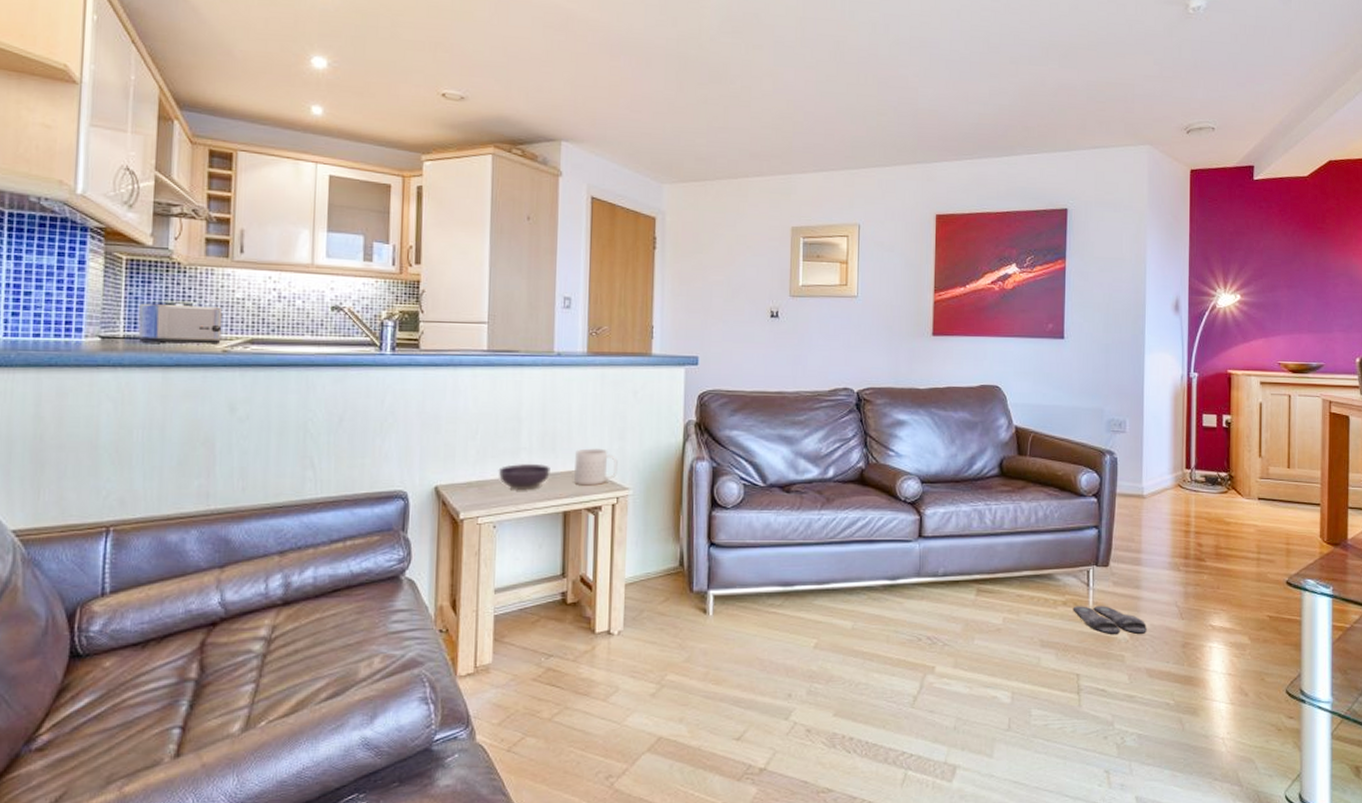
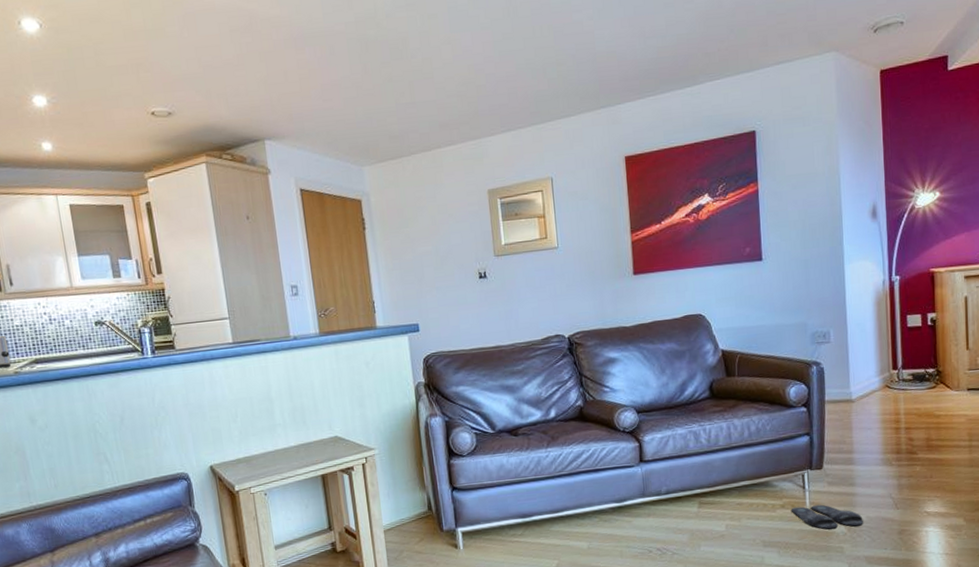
bowl: present [498,464,550,490] -> none [260,436,305,461]
mug: present [574,448,618,486] -> none [323,416,363,451]

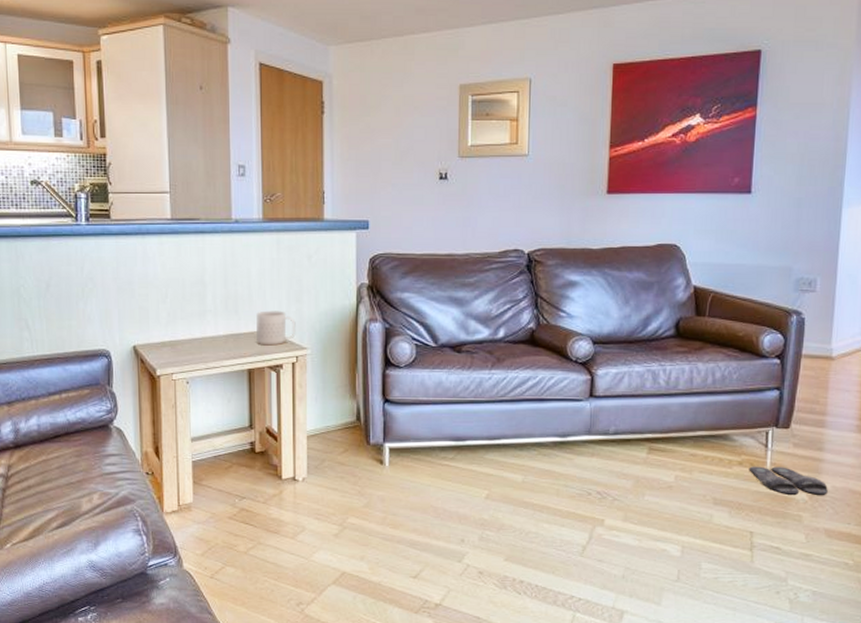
mug: none [323,416,363,451] -> present [256,310,296,346]

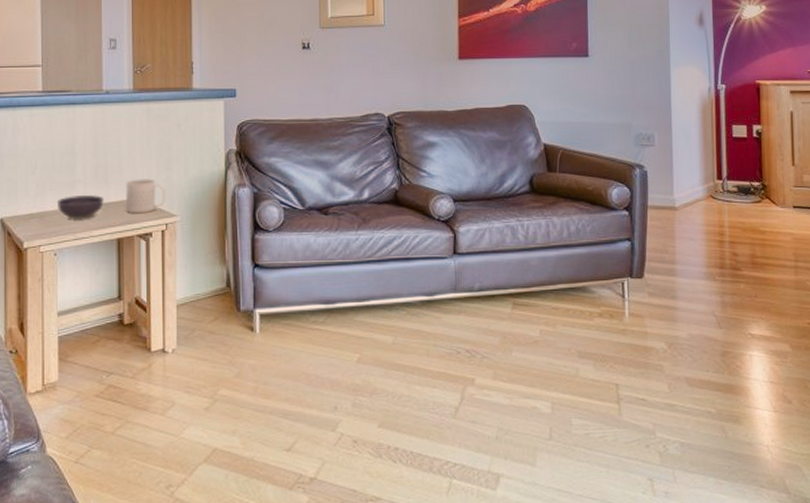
bowl: none [187,325,234,349] -> present [56,195,104,219]
slippers: present [749,466,828,495] -> none [609,316,684,344]

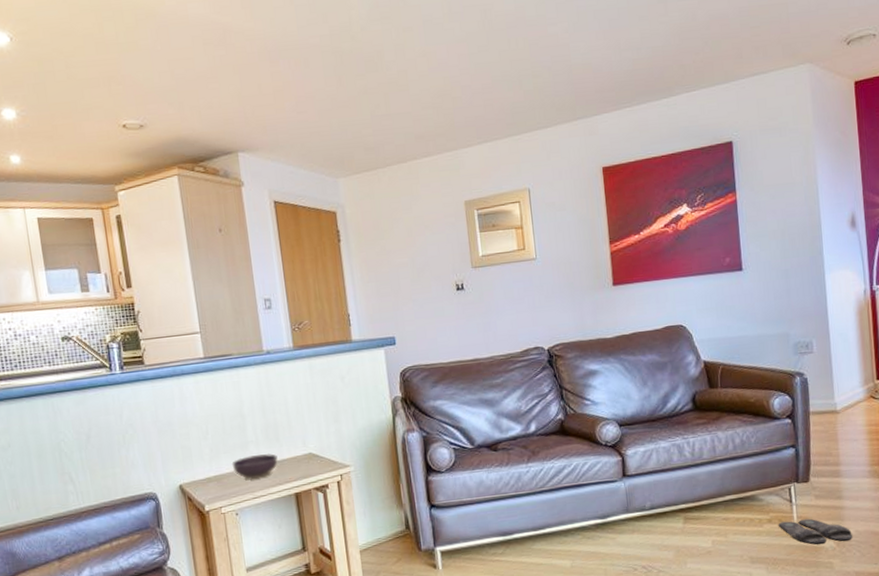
mug: present [126,178,165,214] -> none [297,432,338,468]
slippers: none [609,316,684,344] -> present [778,518,852,545]

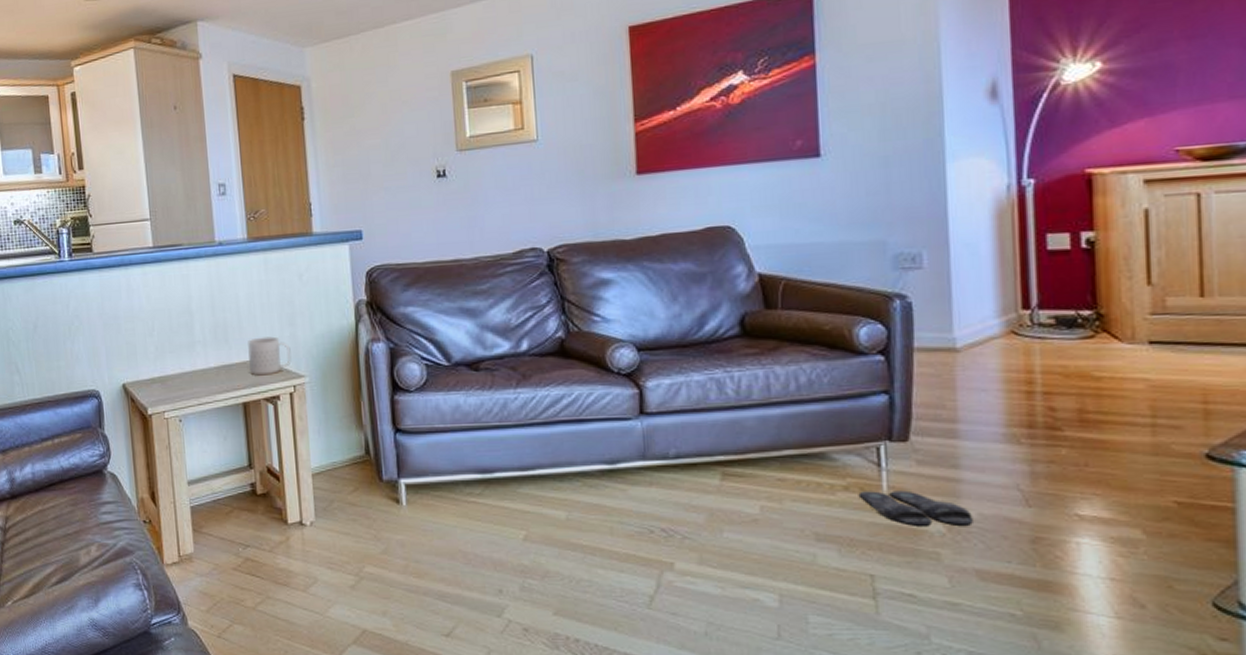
bowl: present [231,454,278,479] -> none [177,356,226,383]
mug: none [297,432,338,468] -> present [248,336,292,376]

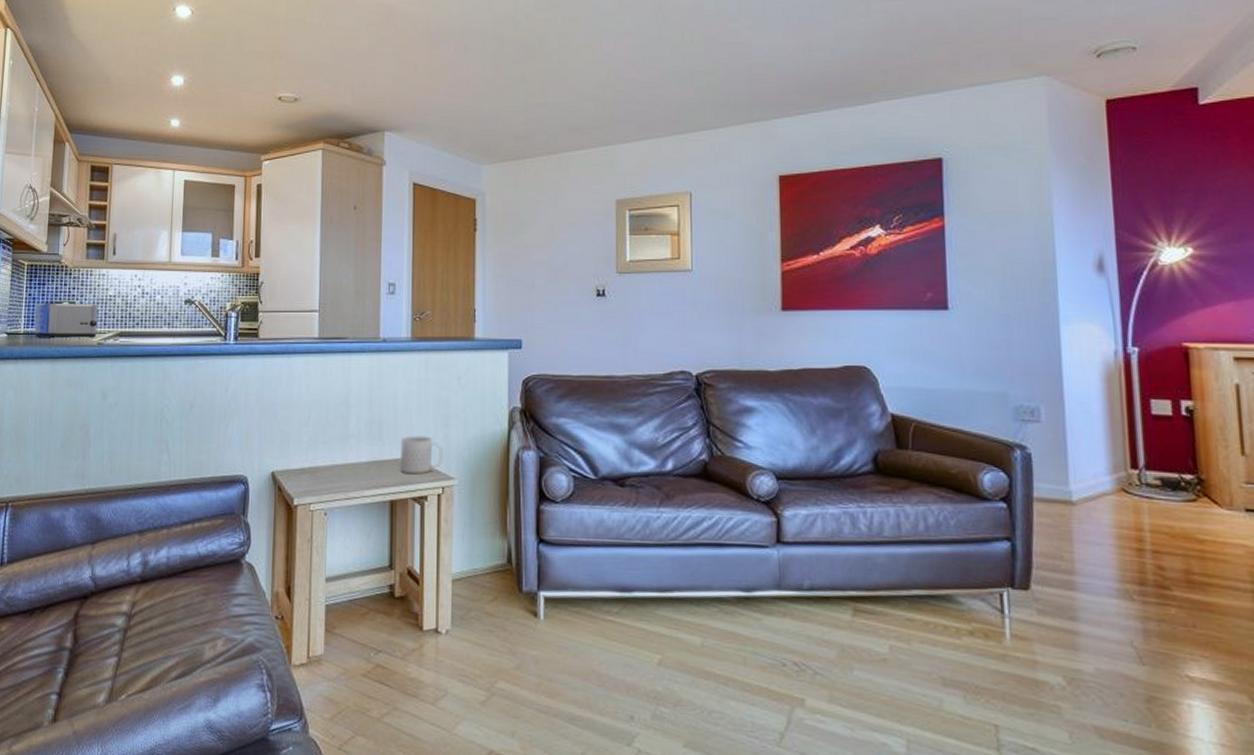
slippers: present [858,490,973,526] -> none [983,637,1091,680]

